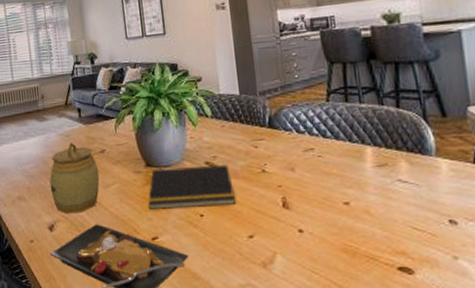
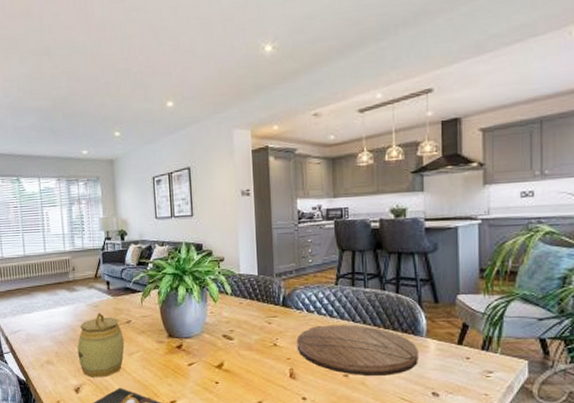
notepad: present [148,164,235,209] -> none [168,338,248,376]
cutting board: none [287,145,429,203] -> present [296,324,418,376]

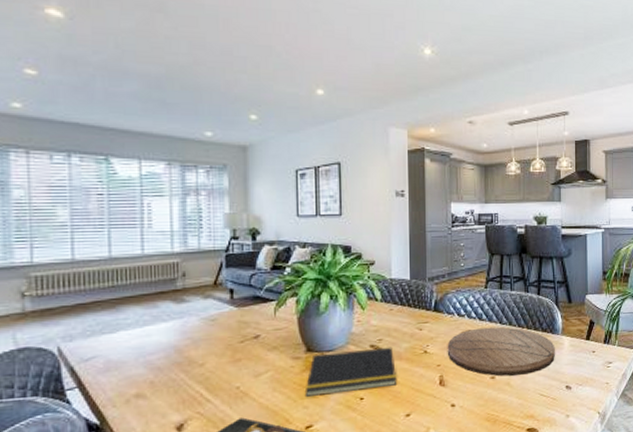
jar: present [77,312,125,378] -> none [183,327,250,410]
notepad: none [168,338,248,376] -> present [304,347,396,397]

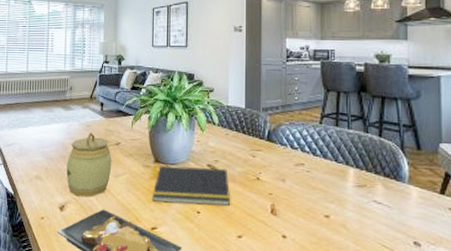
jar: none [183,327,250,410] -> present [66,132,112,197]
cutting board: present [447,326,555,377] -> none [279,163,400,220]

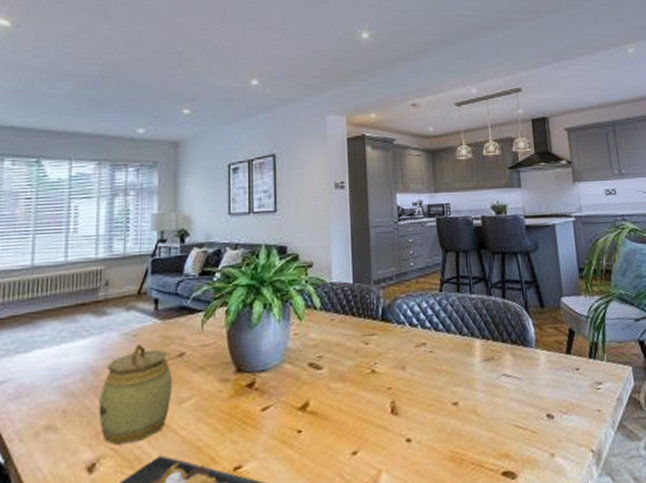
notepad: present [152,166,230,206] -> none [233,365,340,429]

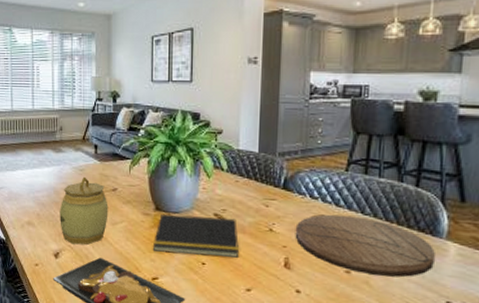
notepad: none [233,365,340,429] -> present [152,214,239,258]
cutting board: none [398,338,530,402] -> present [295,214,435,277]

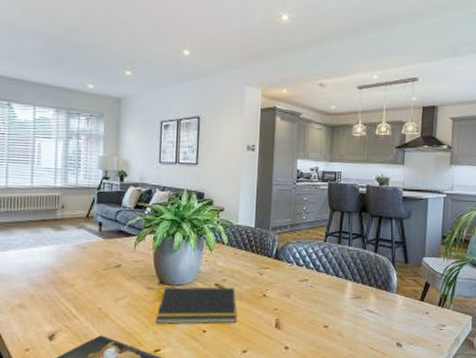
jar: present [59,176,109,245] -> none [57,254,112,324]
cutting board: present [295,214,435,277] -> none [284,278,388,327]

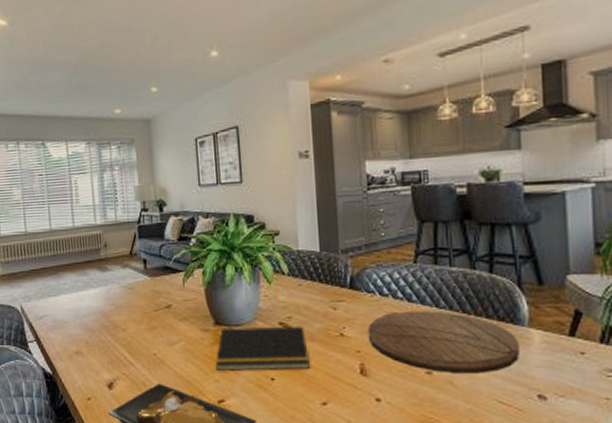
cutting board: none [284,278,388,327] -> present [367,311,519,373]

